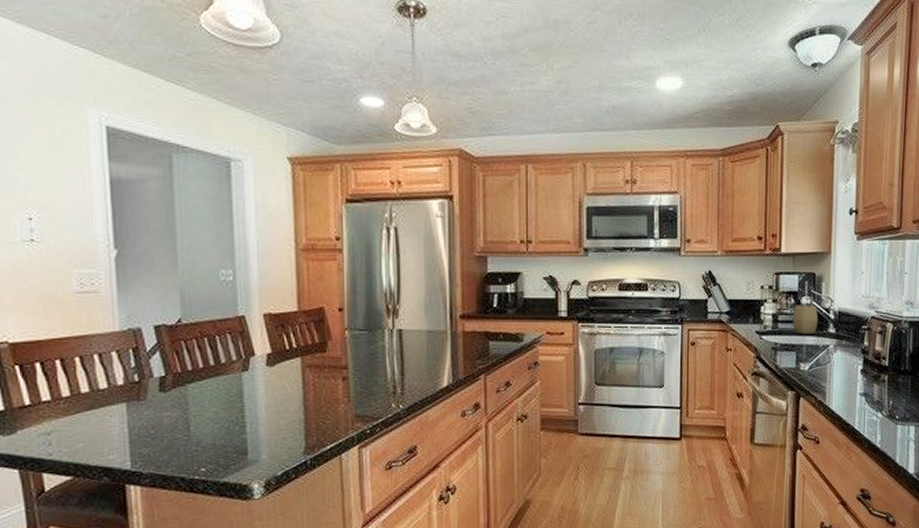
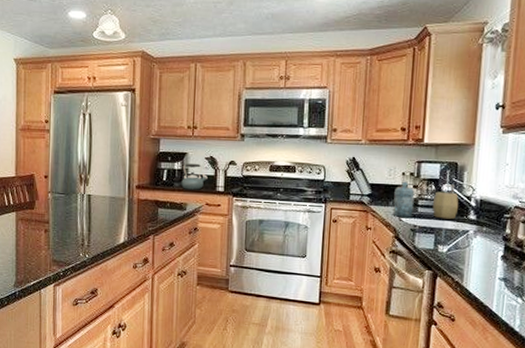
kettle: none [516,286,547,318] -> present [181,164,208,191]
canister: none [753,295,775,335] -> present [393,181,415,218]

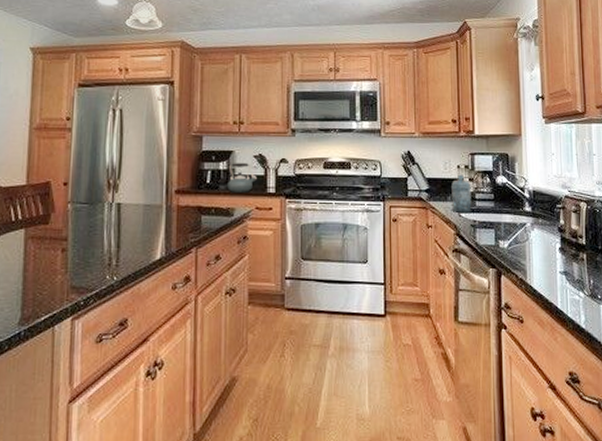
soap dispenser: present [432,184,459,220] -> none [489,176,514,213]

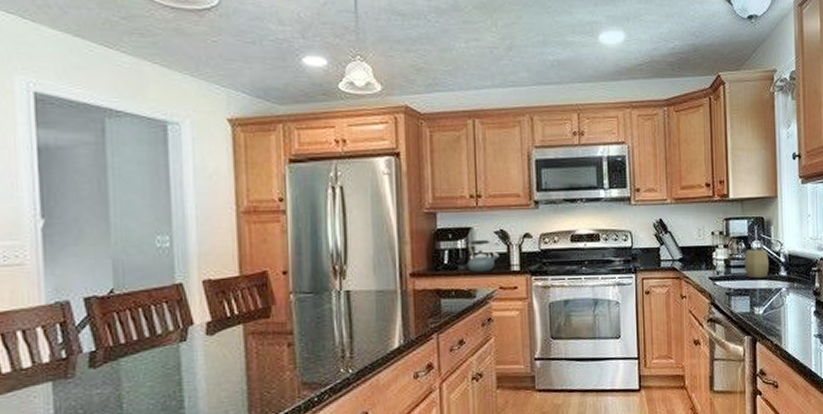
canister: present [451,174,472,212] -> none [706,241,727,281]
soap dispenser: none [489,176,514,213] -> present [744,241,770,279]

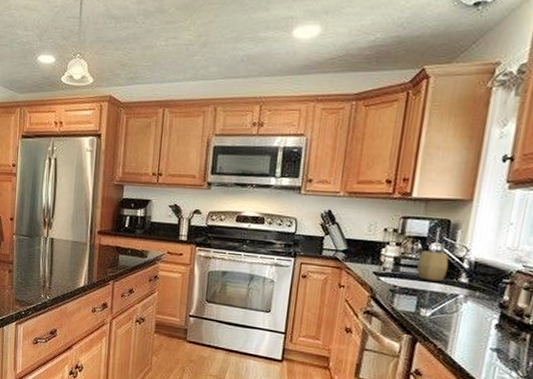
kettle: present [467,240,499,274] -> none [143,211,171,239]

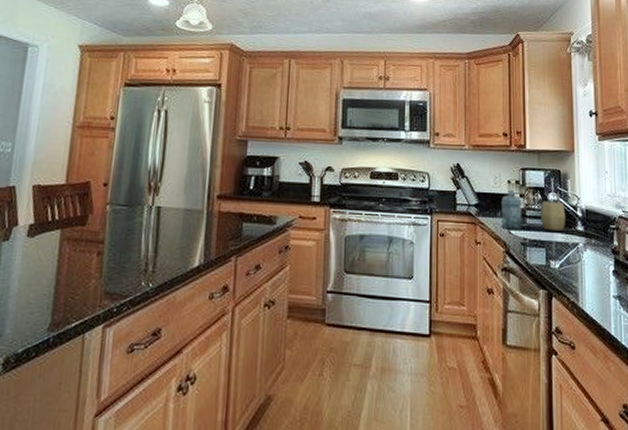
canister: none [370,237,398,277] -> present [501,189,522,230]

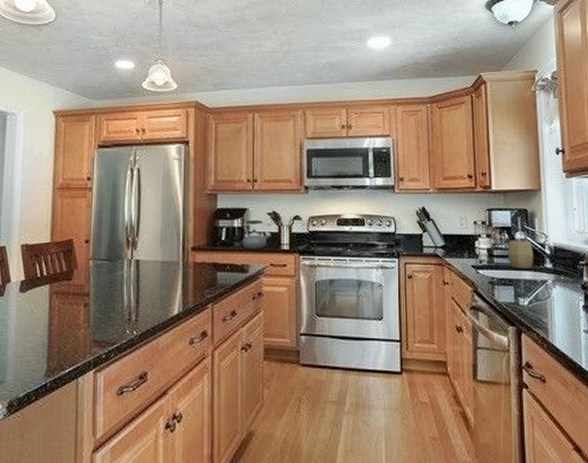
kettle: none [271,169,301,202] -> present [242,220,271,251]
canister: present [501,189,522,230] -> none [468,230,490,269]

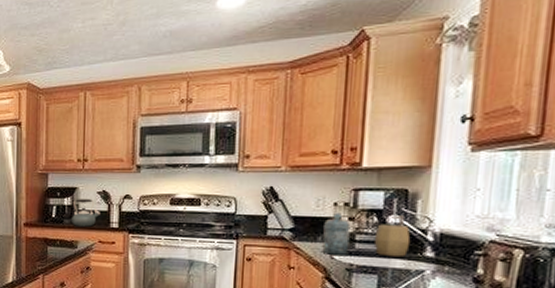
canister: none [468,230,490,269] -> present [322,212,351,255]

